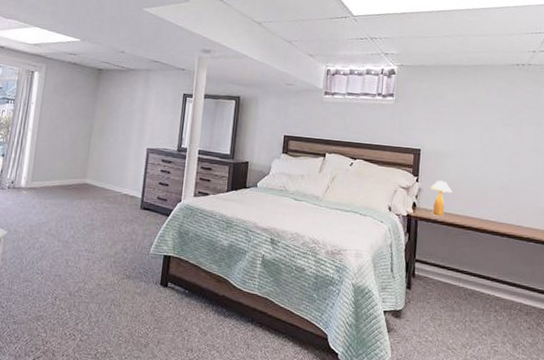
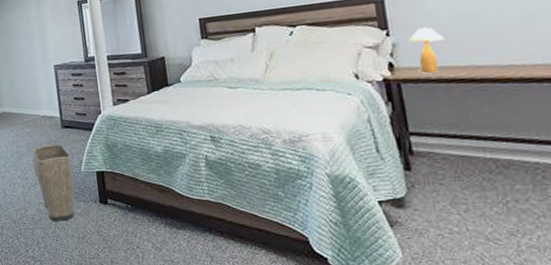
laundry basket: none [103,222,143,298] -> present [32,143,75,221]

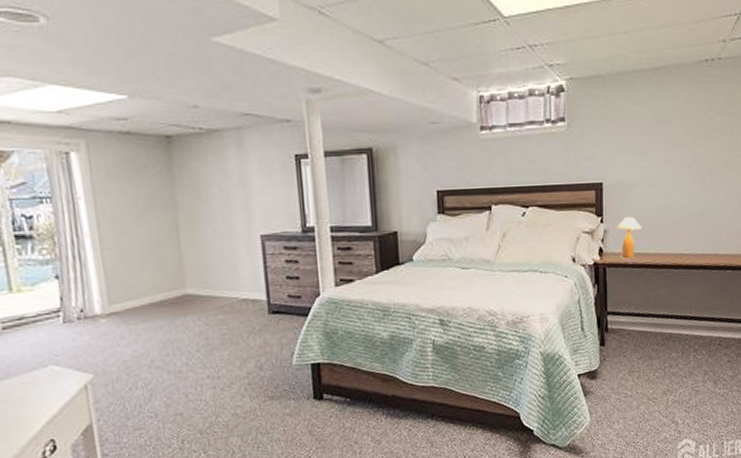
laundry basket: present [32,143,75,221] -> none [227,333,283,426]

